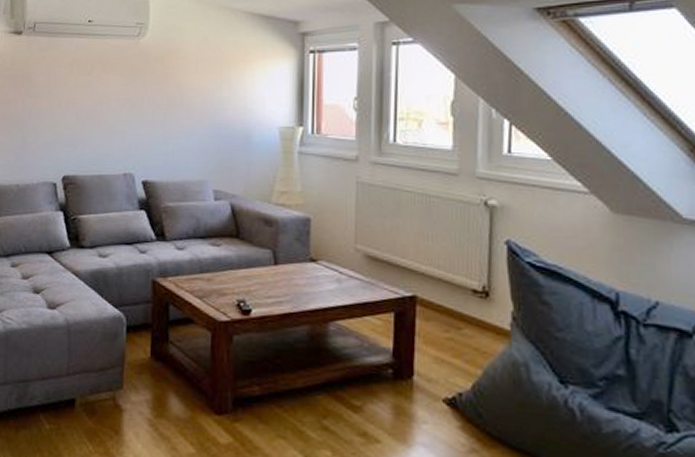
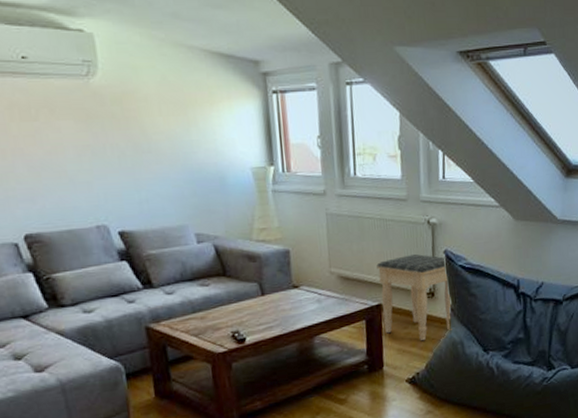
footstool: none [414,240,513,353] -> present [377,253,452,341]

